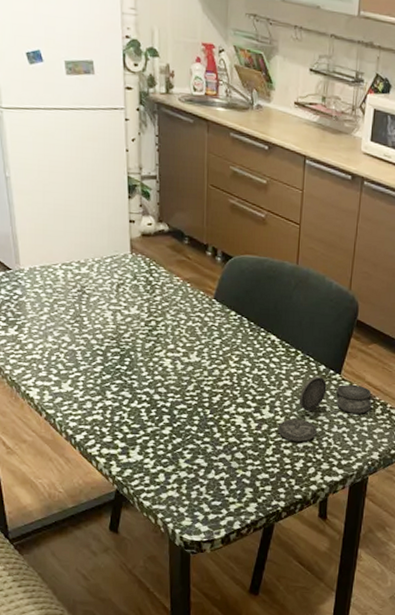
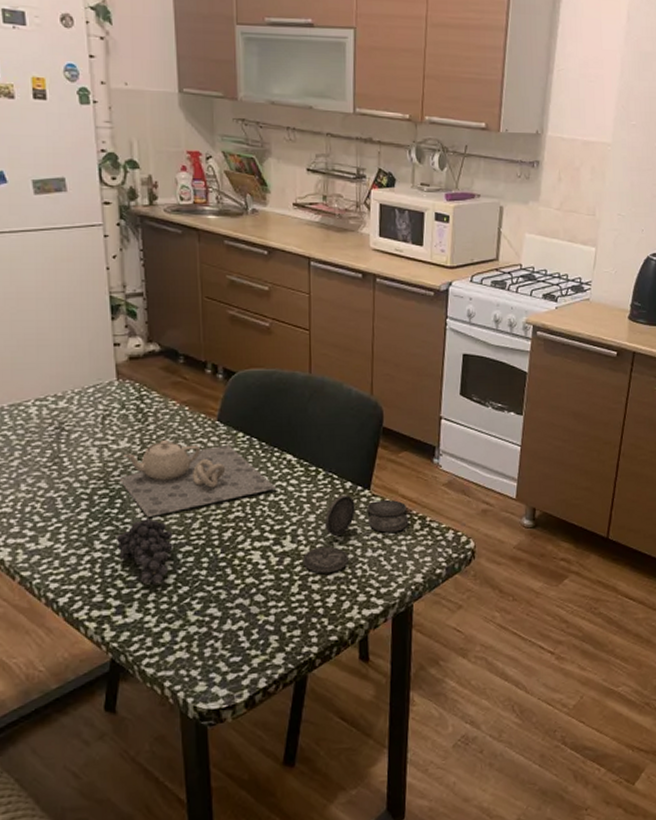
fruit: none [125,377,171,433] -> present [117,518,173,585]
teapot: none [129,311,261,376] -> present [119,440,277,517]

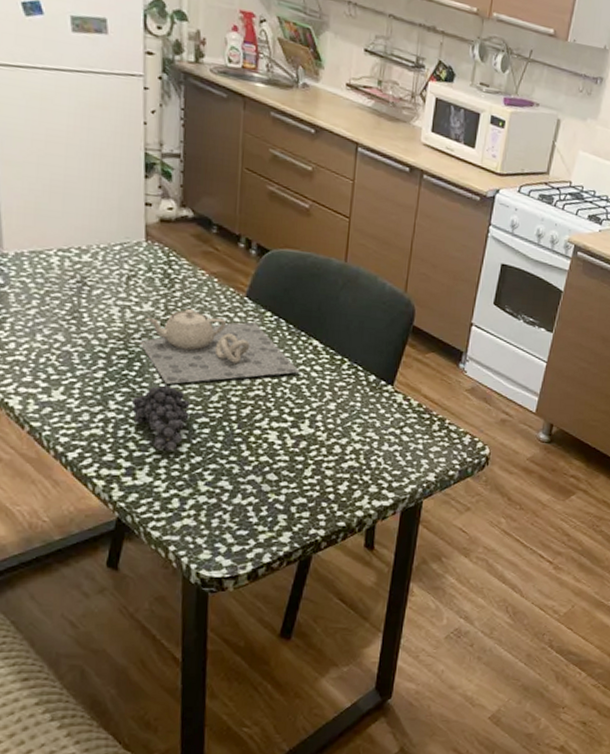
plate: present [304,494,409,573] -> none [319,387,429,461]

